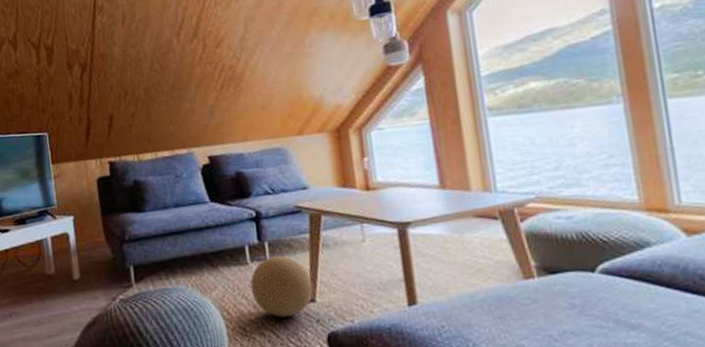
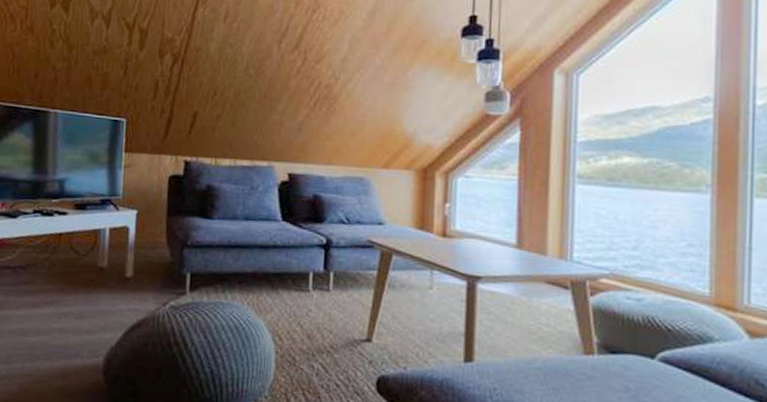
decorative ball: present [250,255,313,317] -> none [308,288,372,353]

